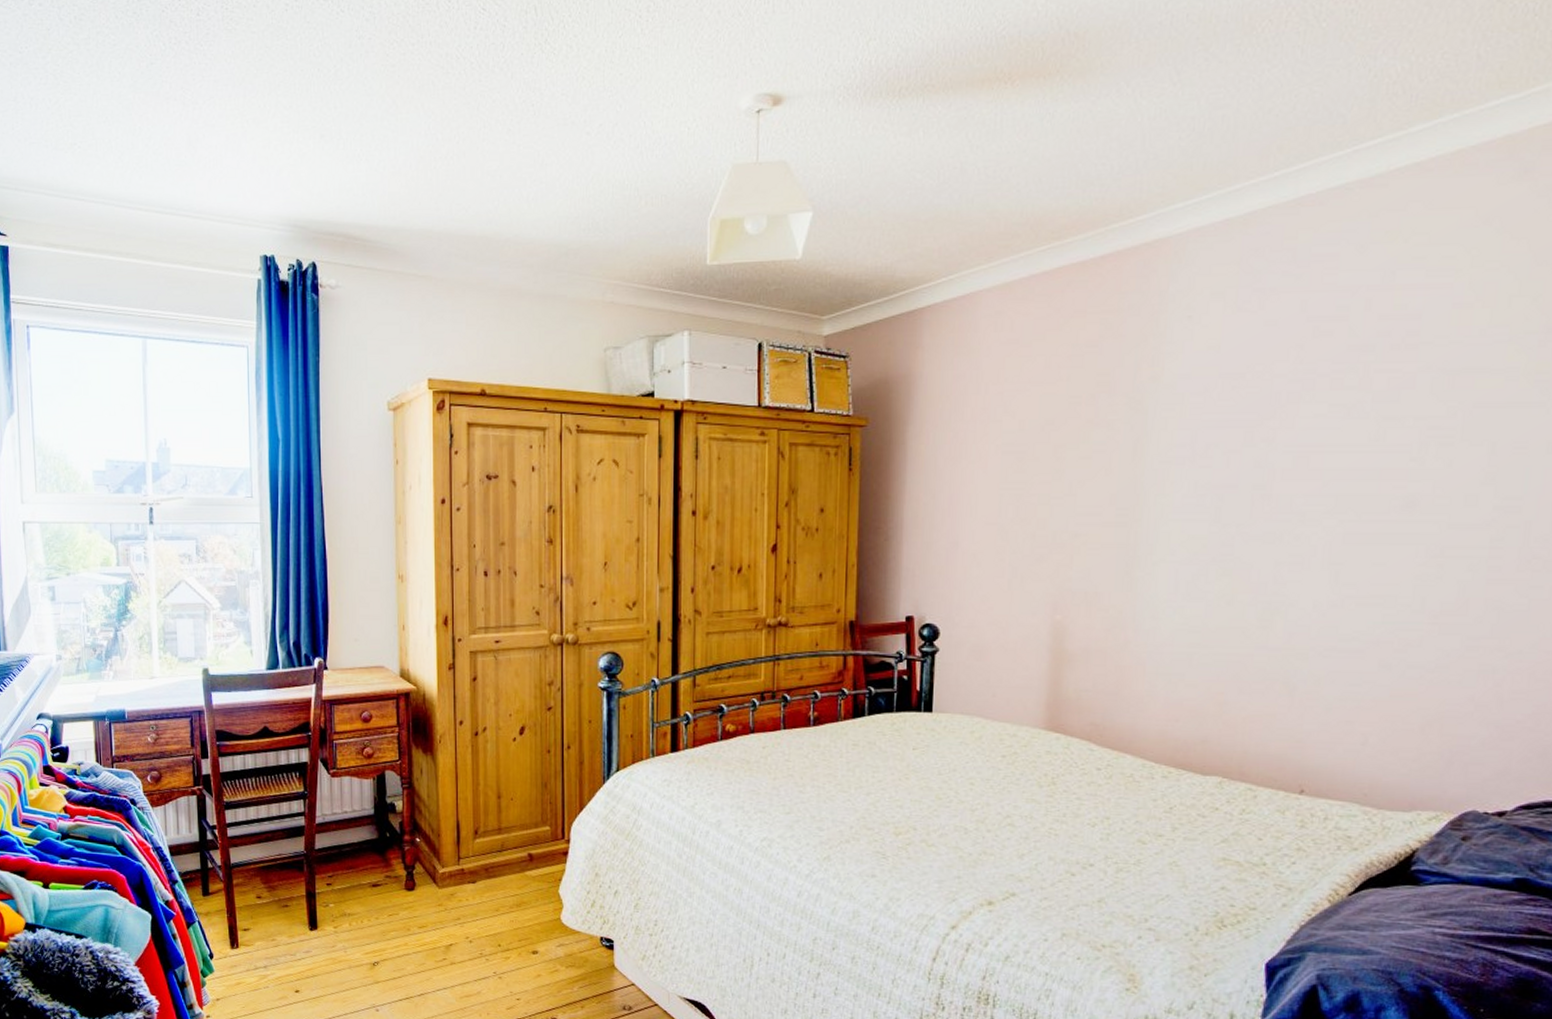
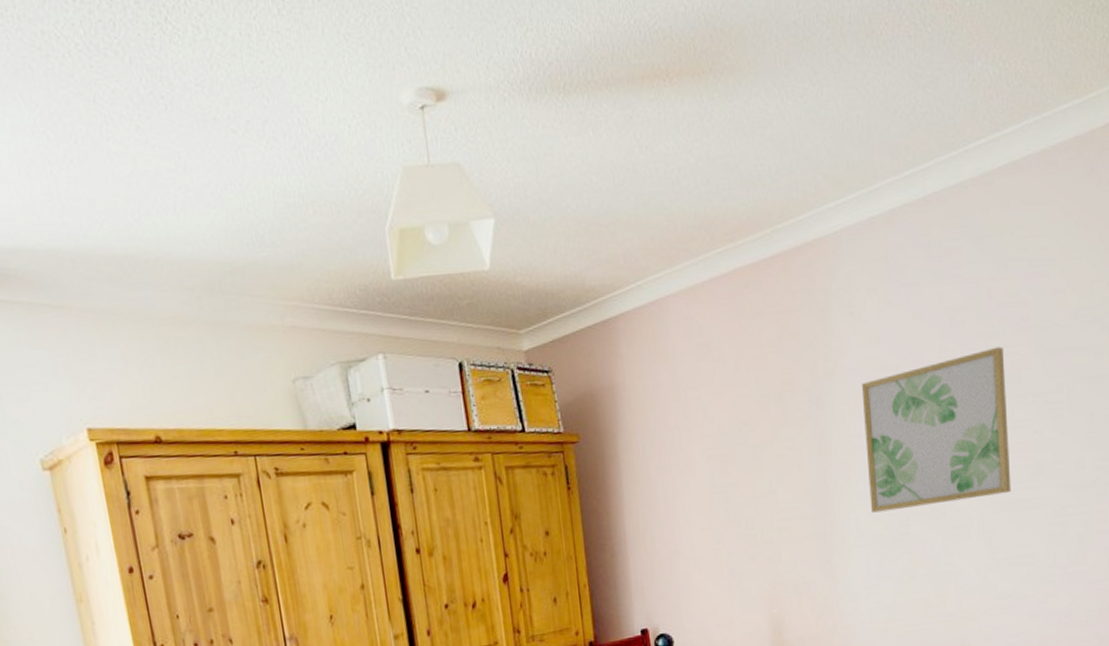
wall art: none [1186,362,1380,528] -> present [861,346,1012,513]

